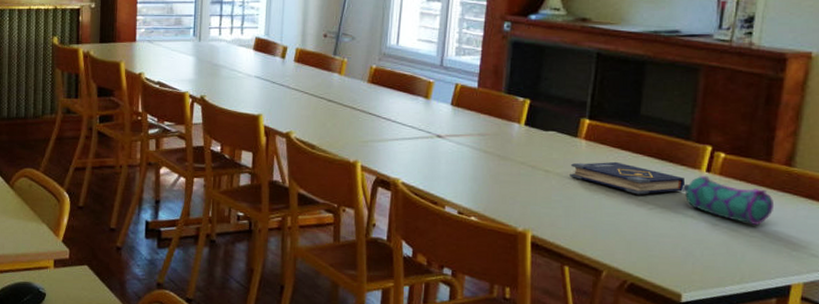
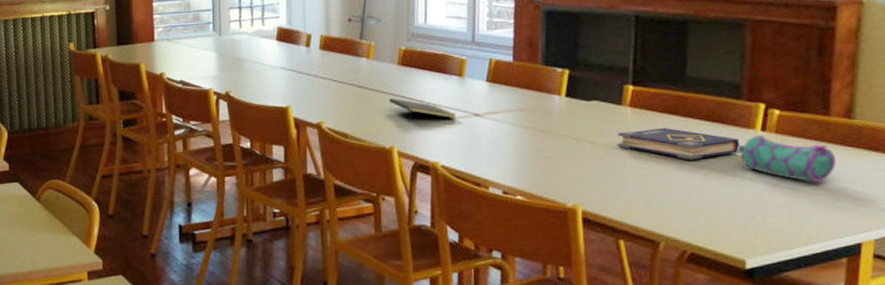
notepad: none [357,114,420,138] -> present [389,98,457,121]

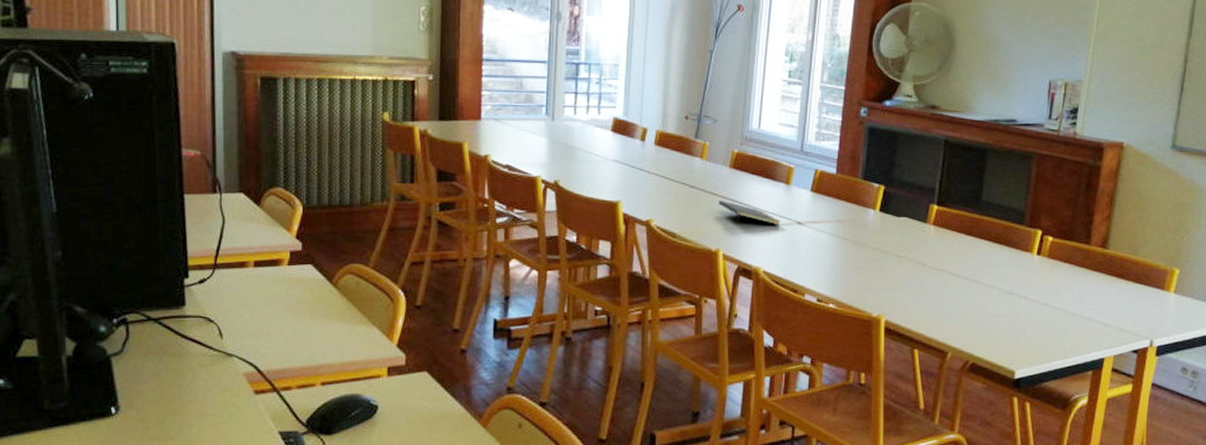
book: present [617,127,739,160] -> none [920,246,1019,278]
pencil case: present [736,134,837,184] -> none [1016,258,1092,304]

